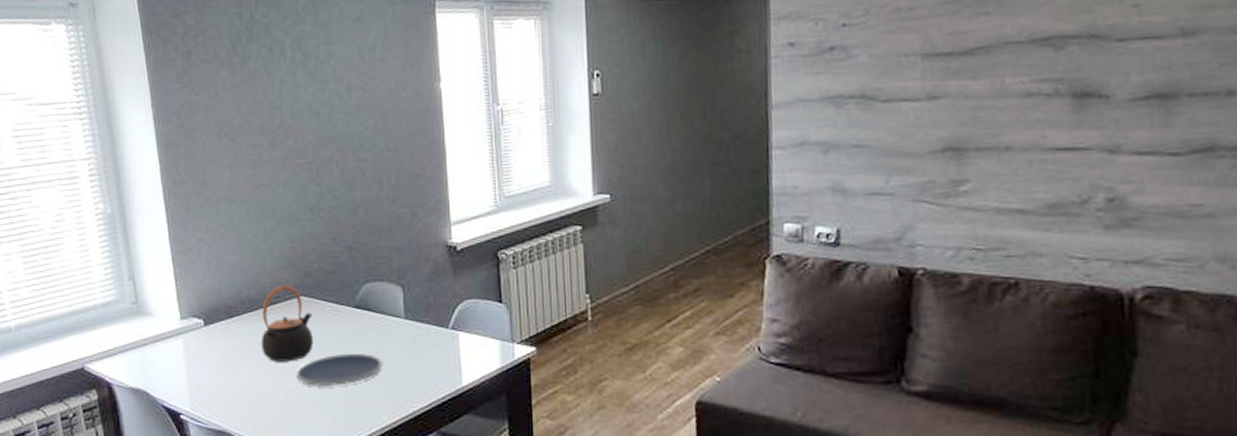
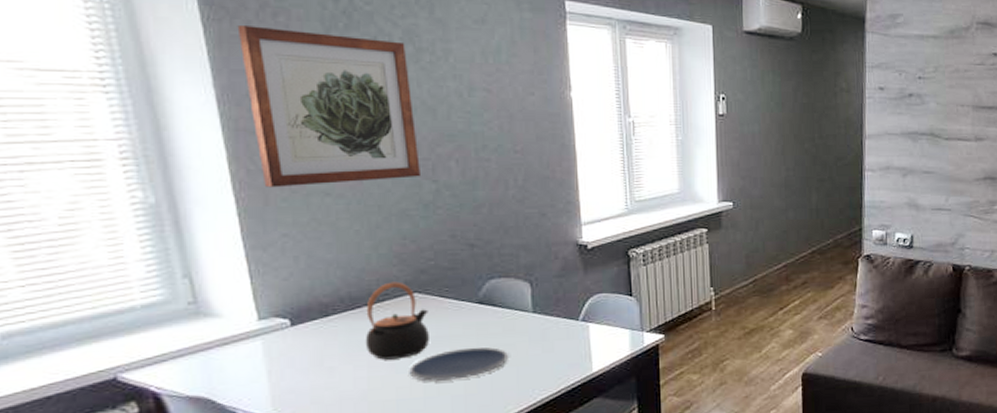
wall art: none [169,49,306,196] -> present [237,26,420,188]

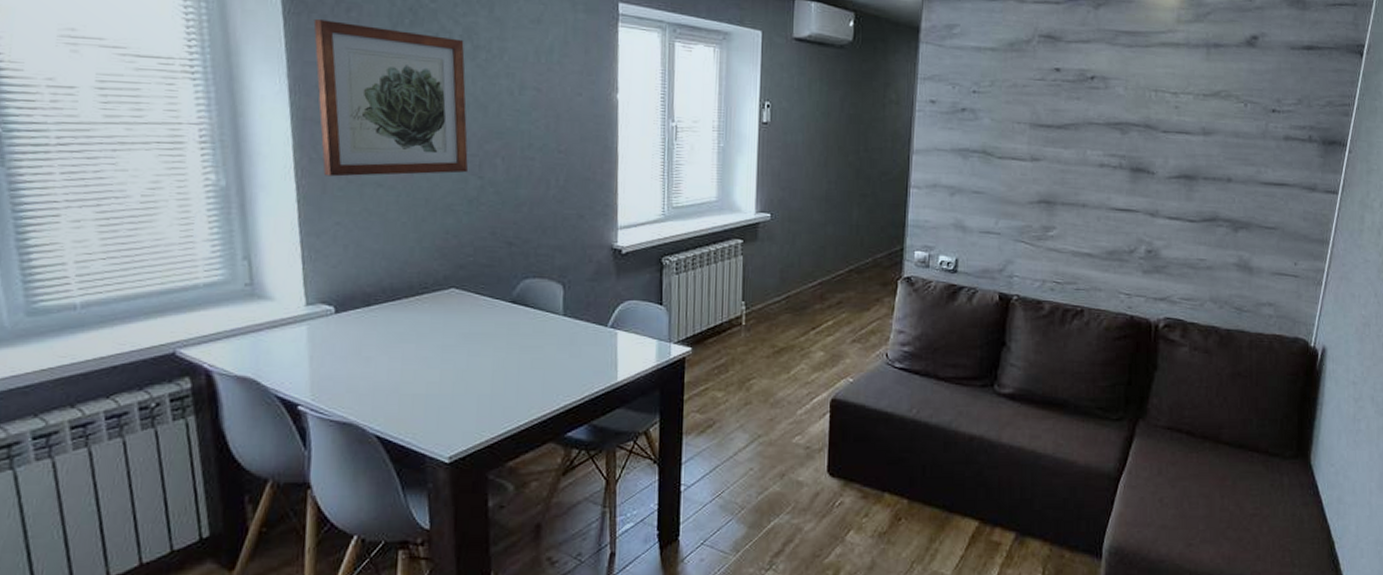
teapot: present [365,281,431,360] -> none [401,275,464,354]
plate: present [409,347,508,382] -> none [440,347,536,379]

